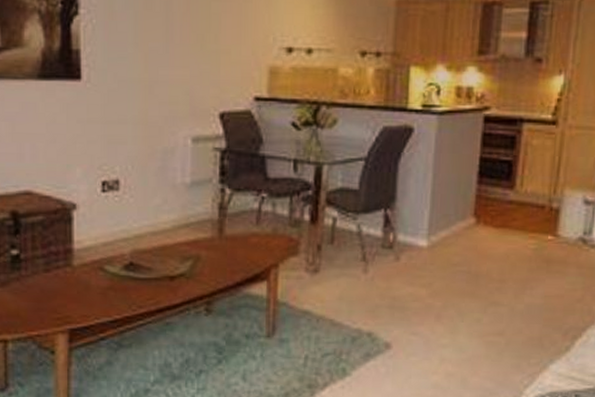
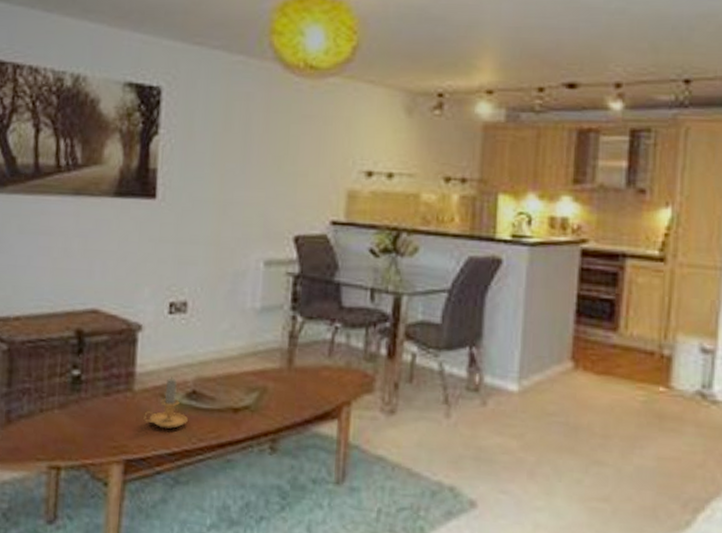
candle: none [84,250,127,298] -> present [143,376,188,429]

